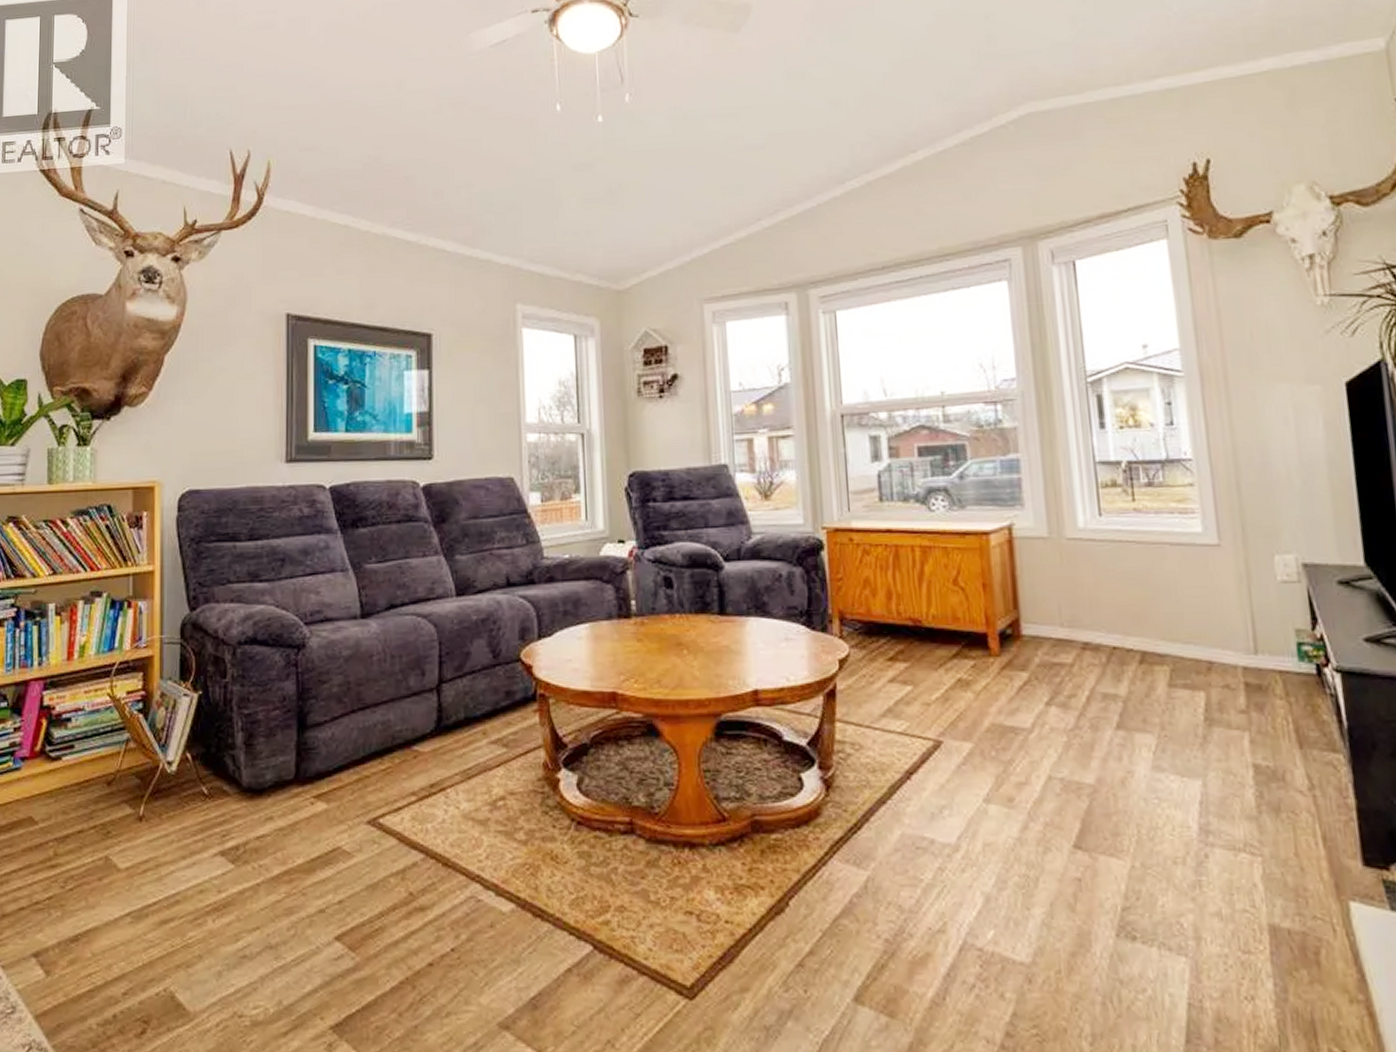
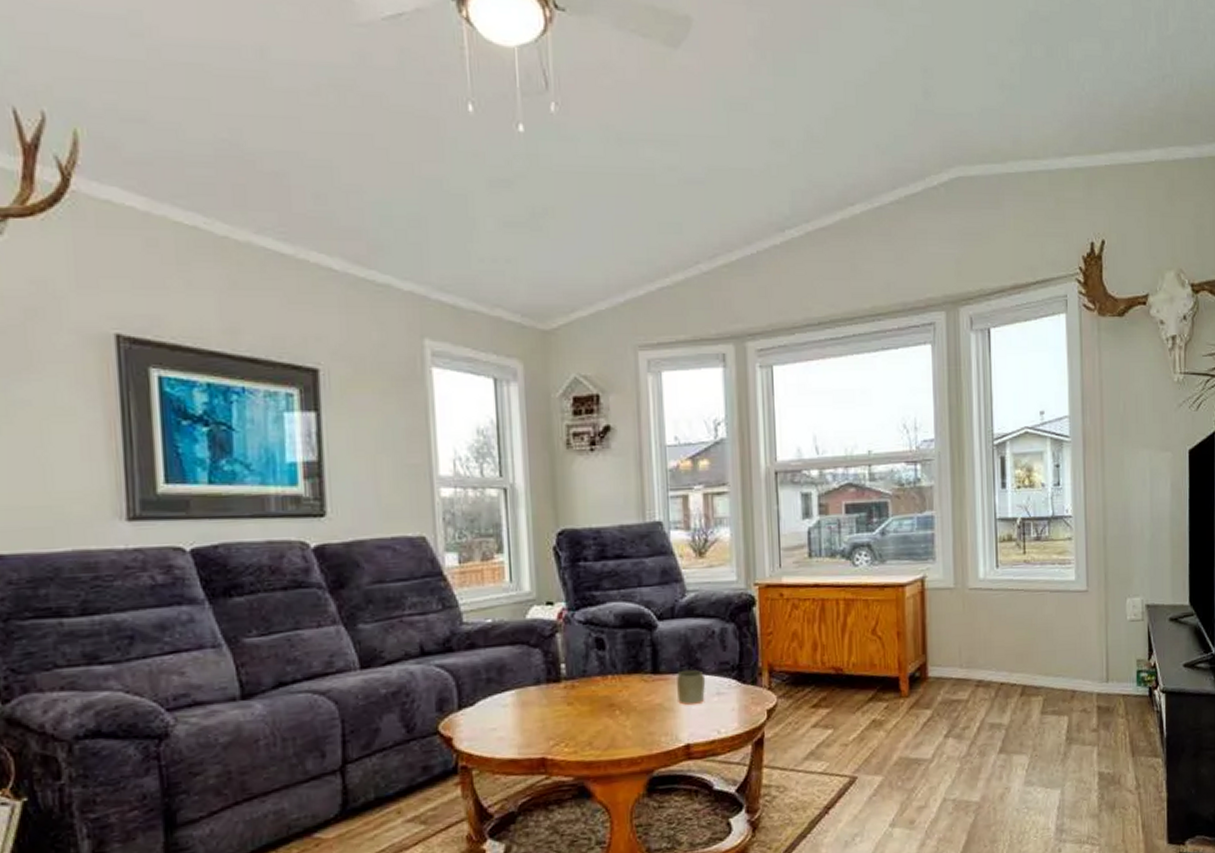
mug: none [743,613,774,650] -> present [676,669,706,706]

